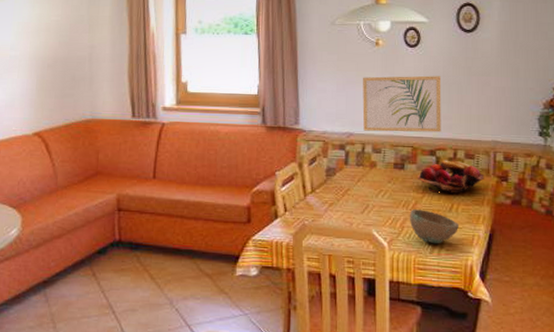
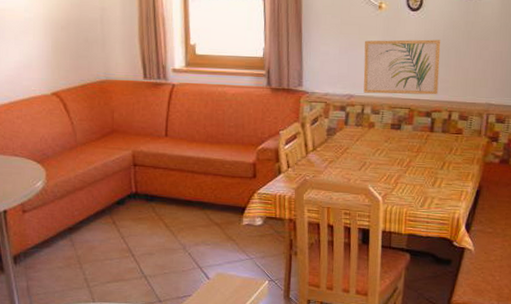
bowl: present [409,209,460,244] -> none [403,167,450,199]
fruit basket: present [418,160,484,194] -> none [413,121,476,153]

